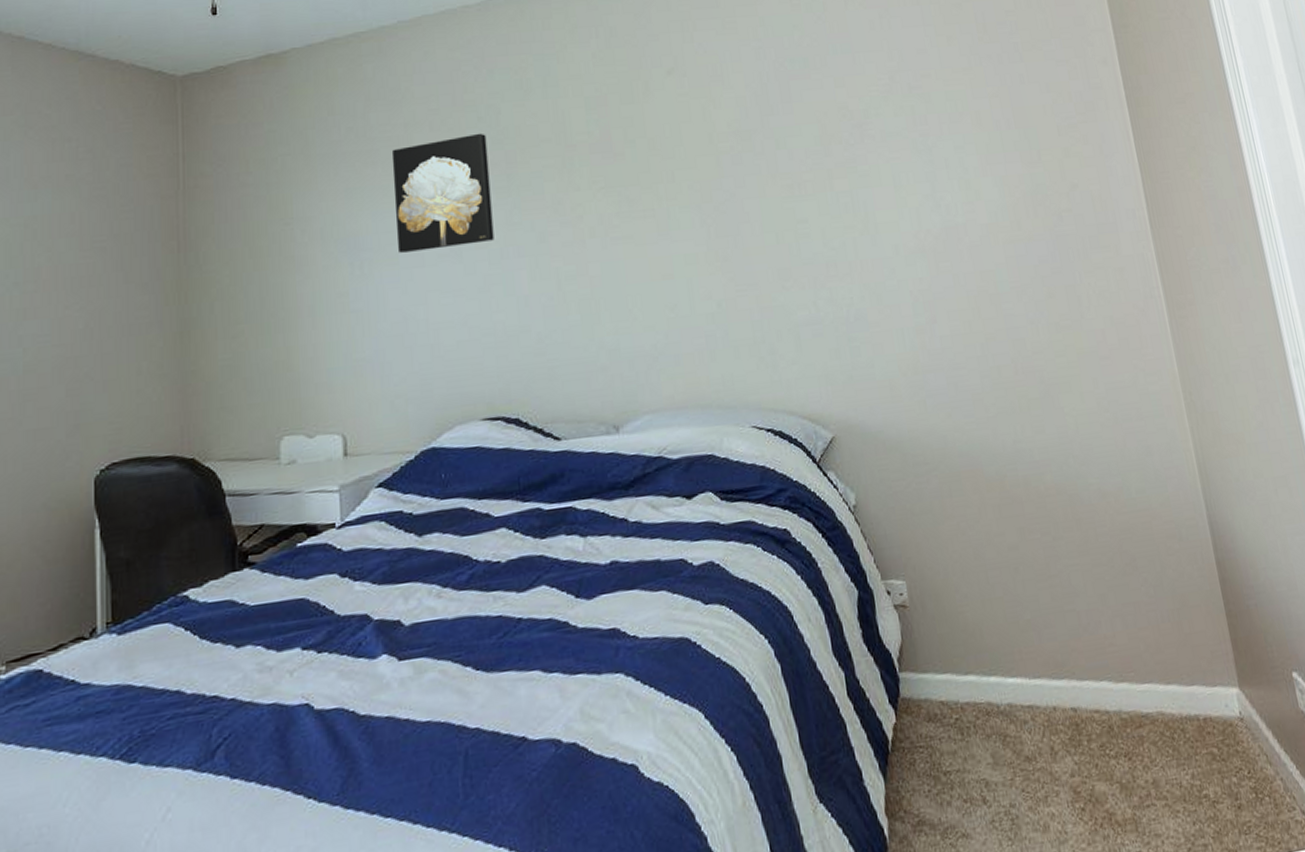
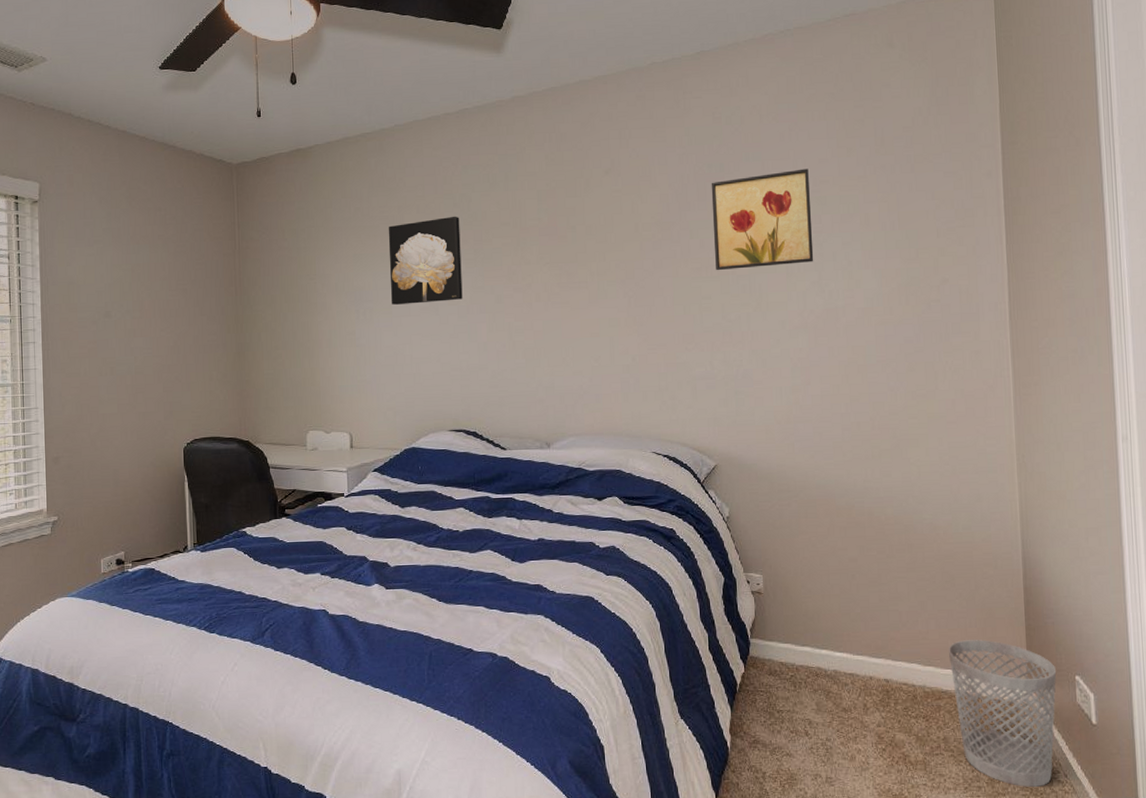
wall art: none [795,61,924,188] -> present [711,168,814,271]
wastebasket: none [1142,637,1288,837] -> present [949,640,1057,787]

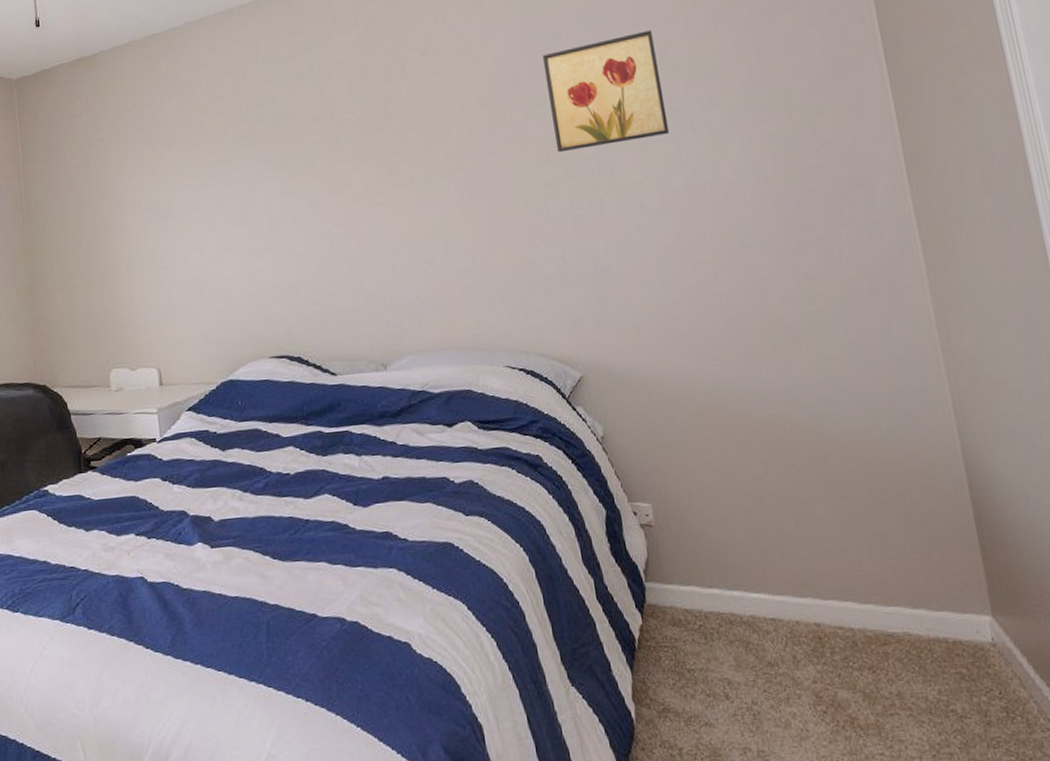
wall art: present [388,216,463,305] -> none [185,115,274,220]
wastebasket: present [949,640,1057,787] -> none [888,567,1041,751]

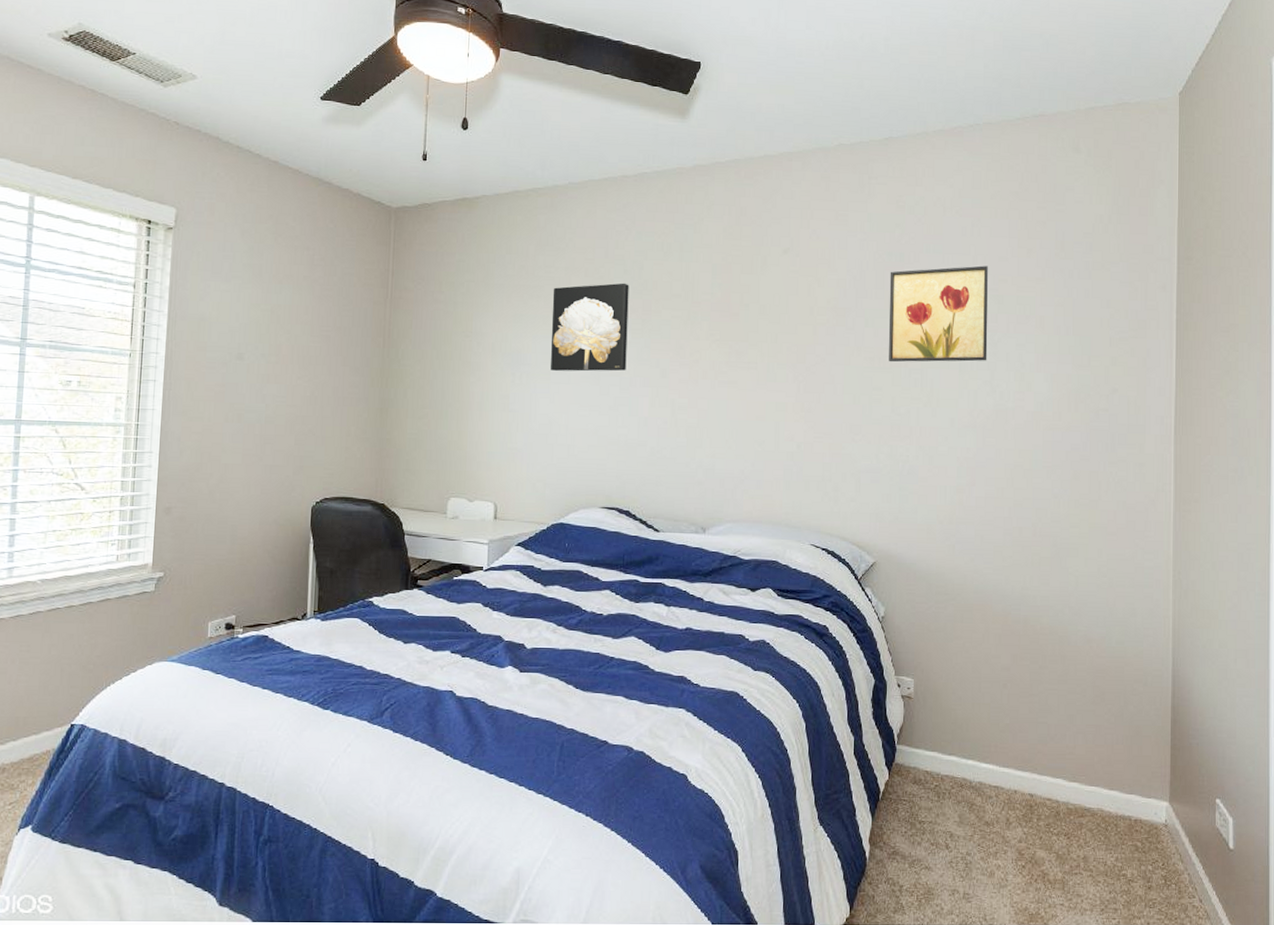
wall art: none [185,115,274,220] -> present [551,283,629,372]

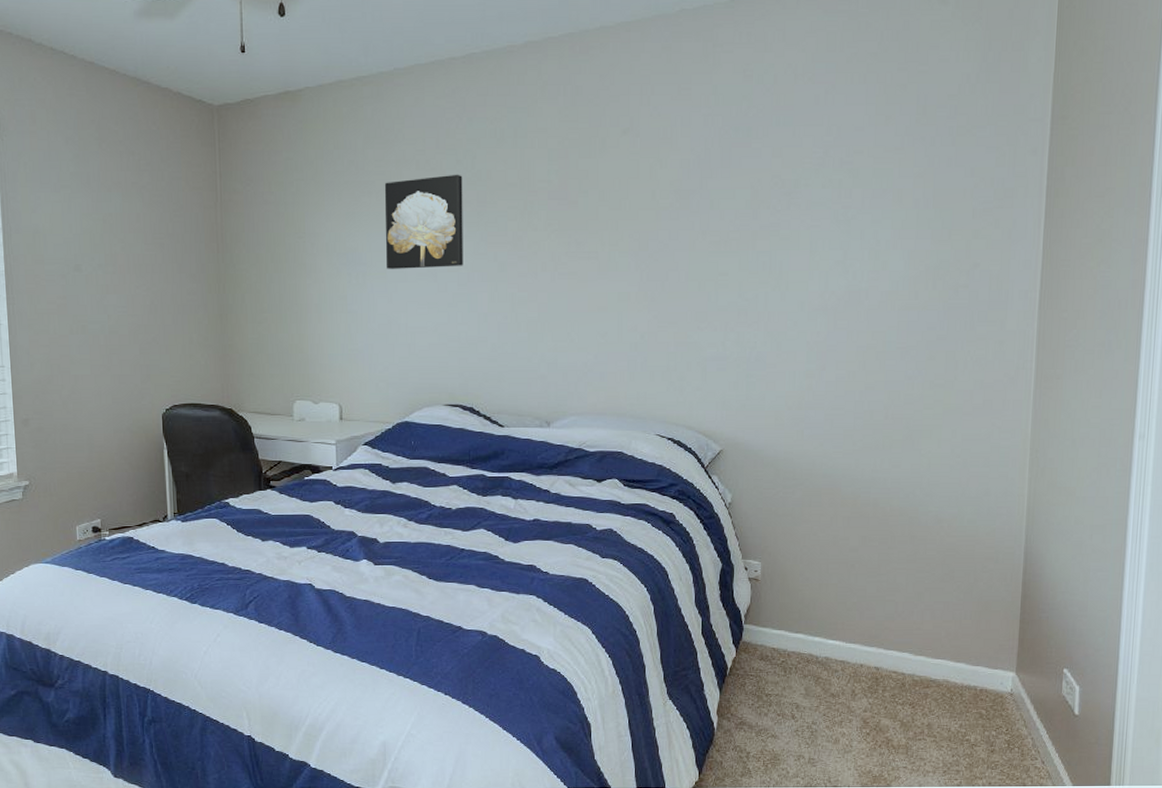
wall art: present [889,265,988,362] -> none [735,137,842,246]

